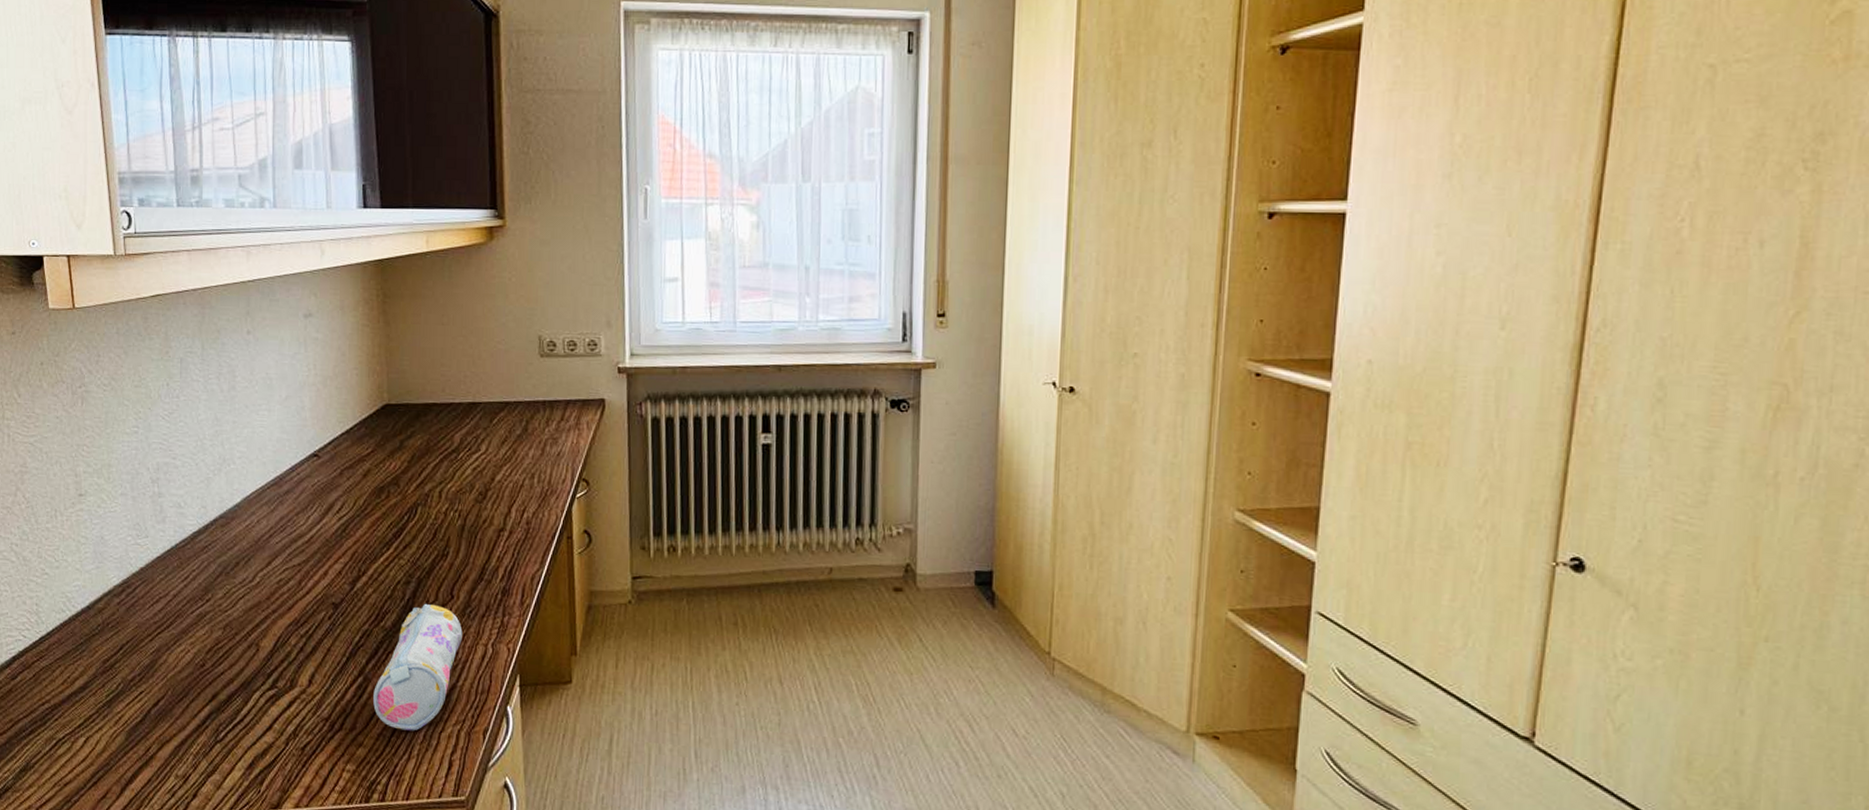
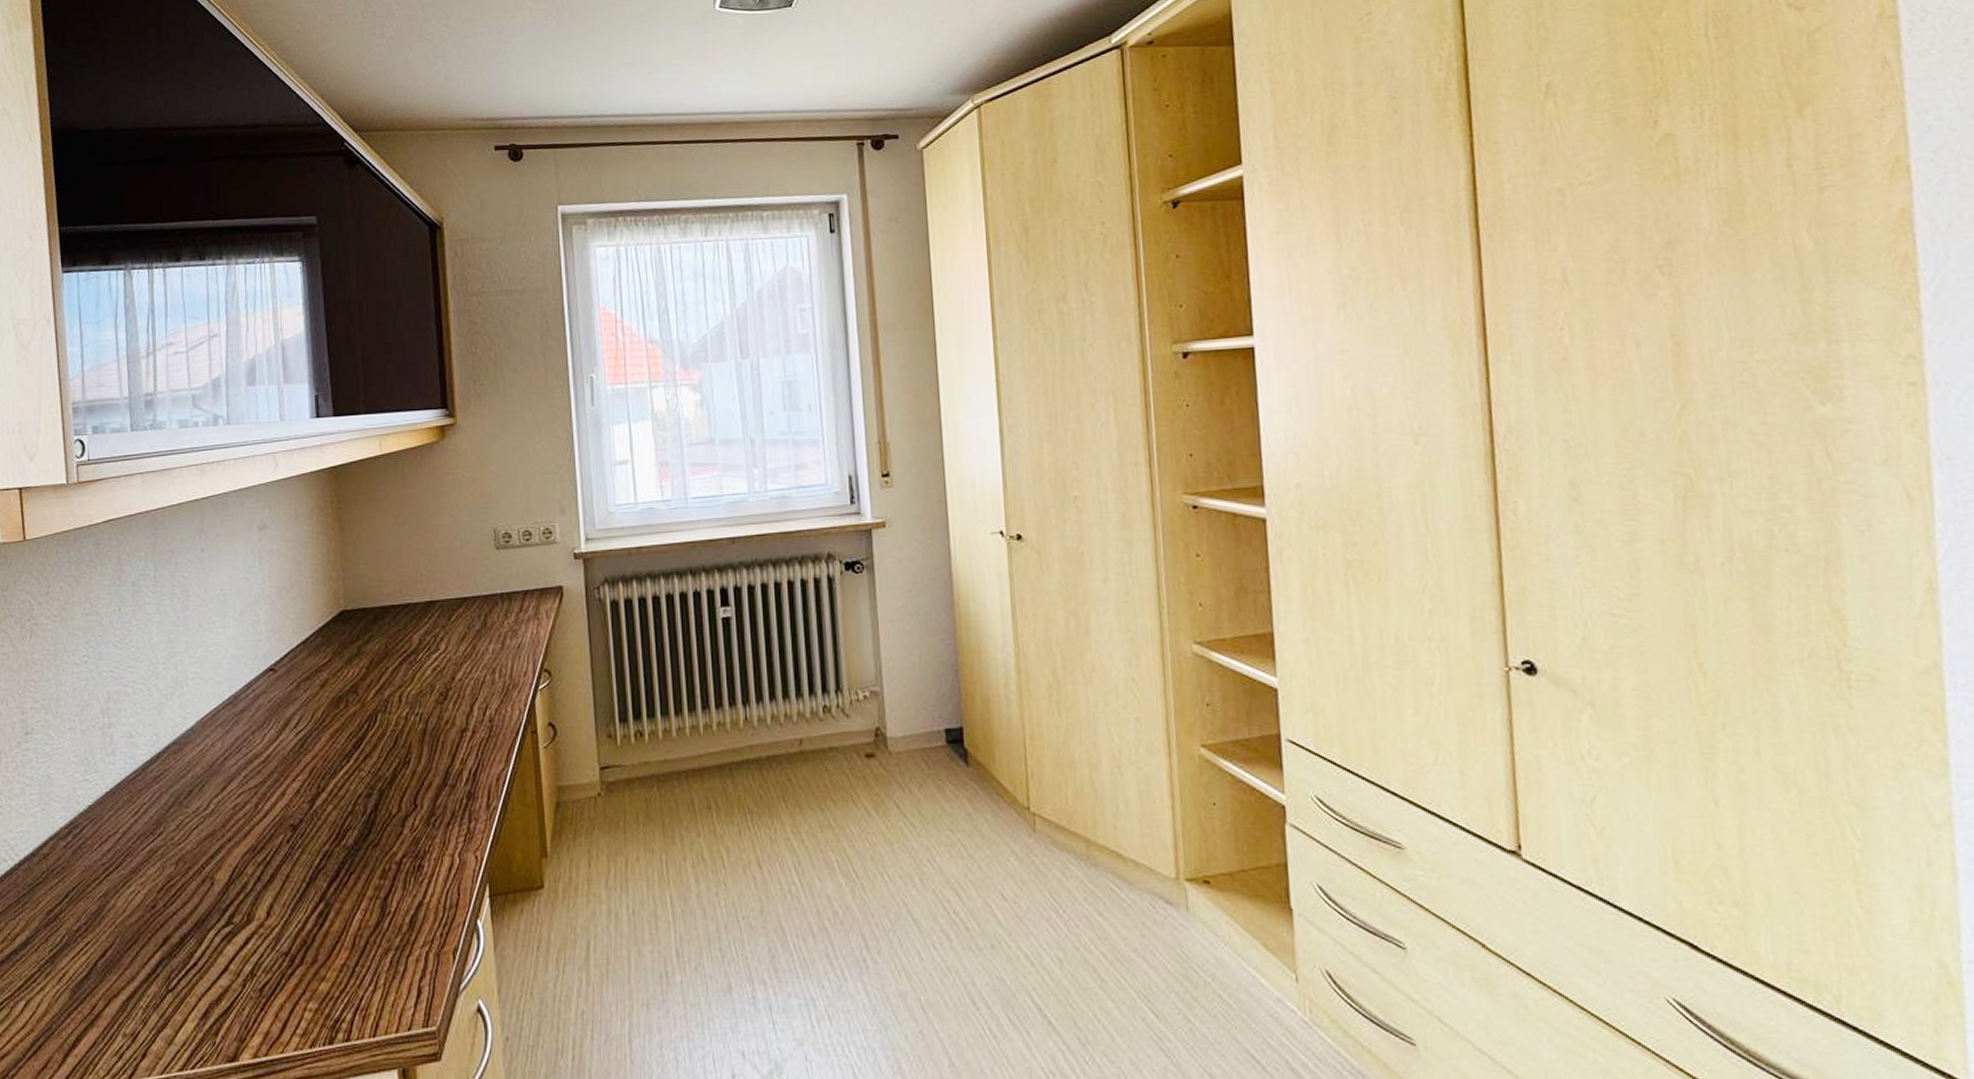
pencil case: present [373,603,463,731] -> none [336,816,428,958]

